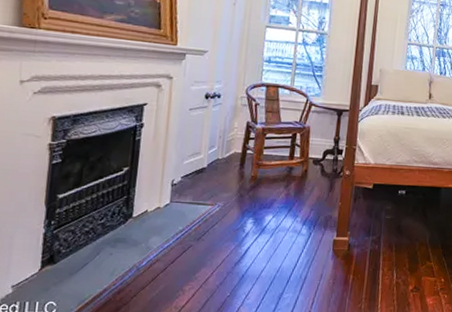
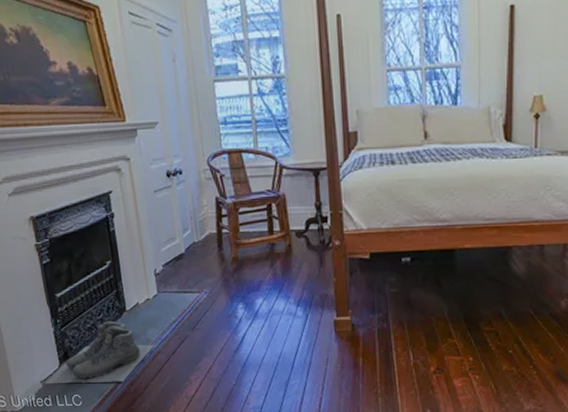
boots: none [16,226,154,290] -> present [45,320,155,384]

